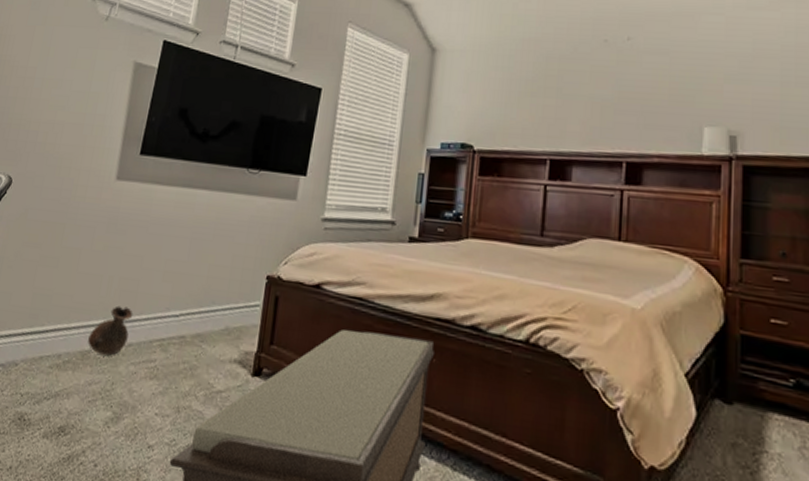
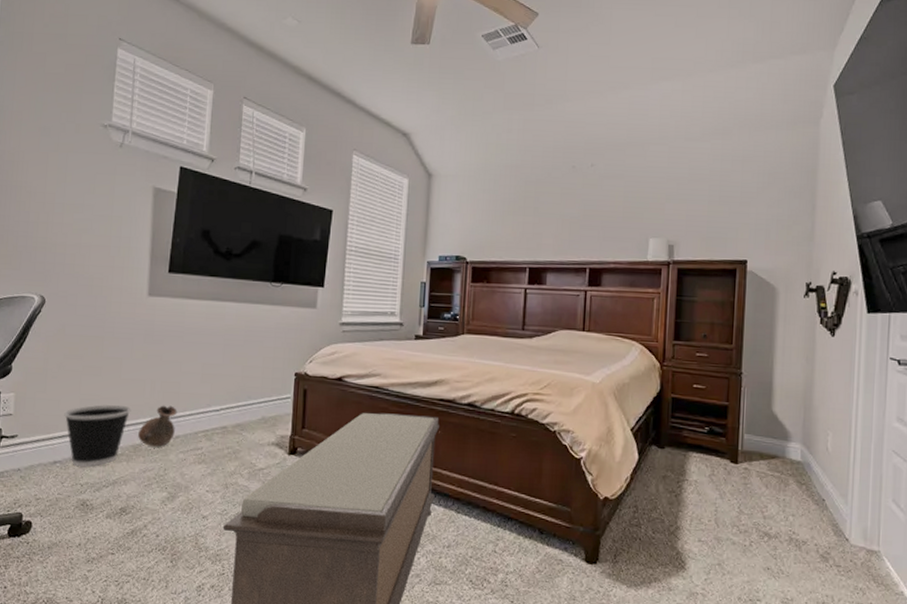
wastebasket: none [14,301,85,374] -> present [64,404,131,468]

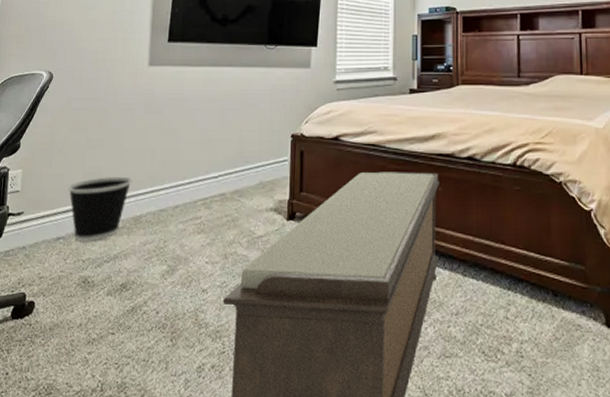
ceramic jug: present [138,405,177,447] -> none [139,174,177,218]

